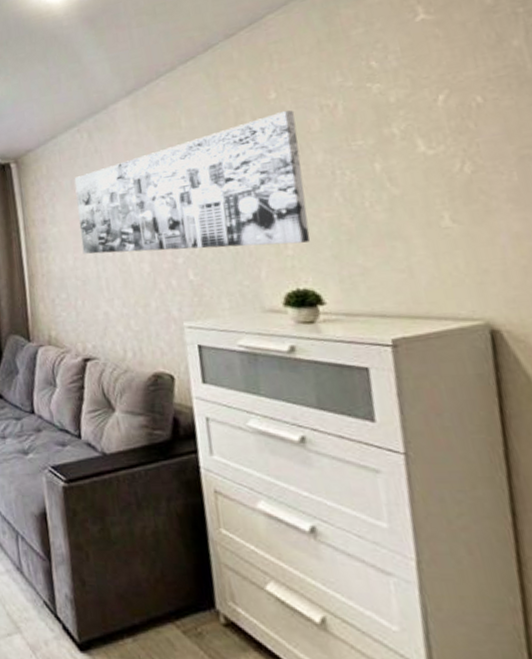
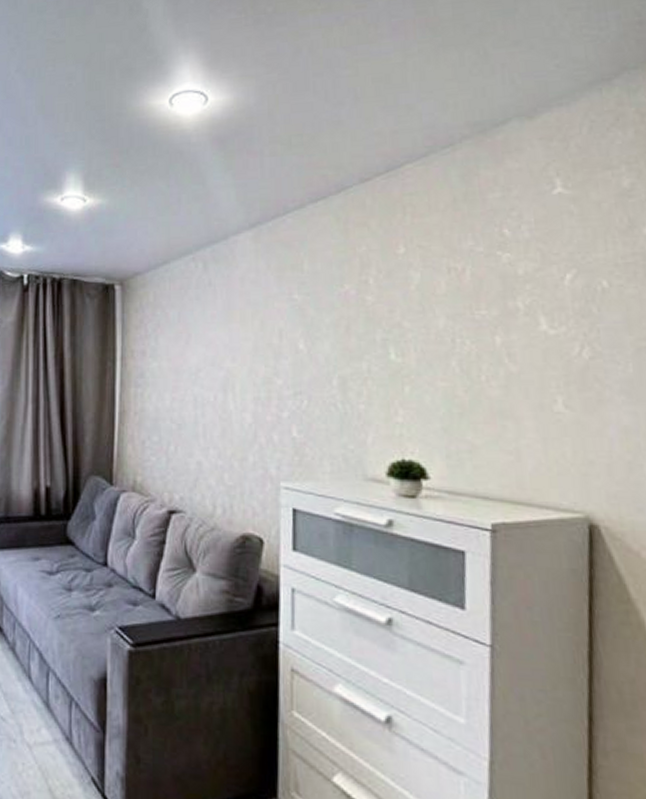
wall art: present [74,110,311,254] -> none [182,267,422,411]

